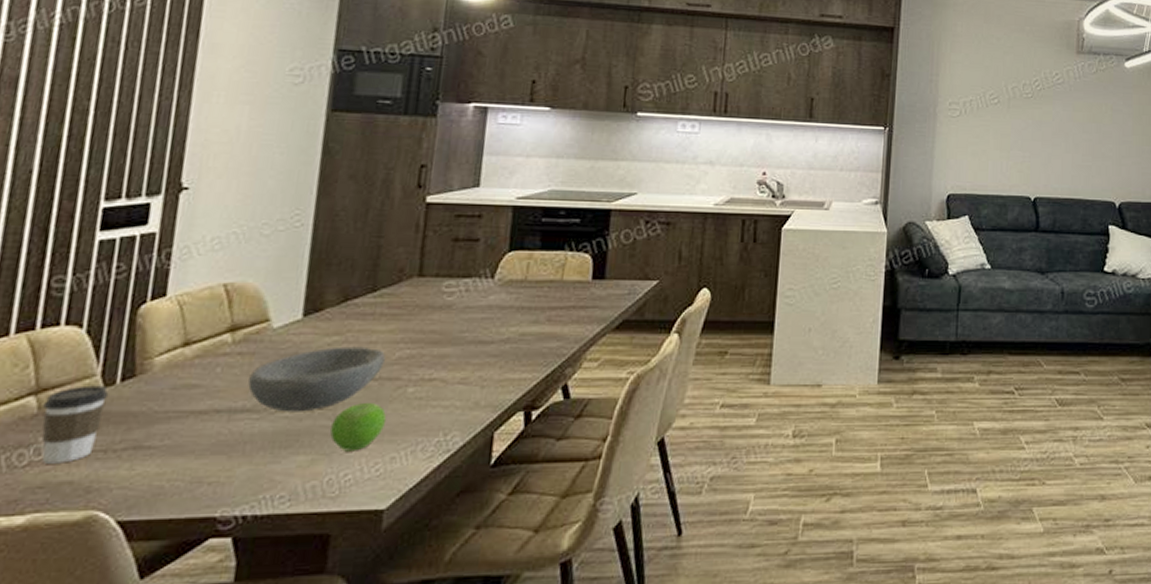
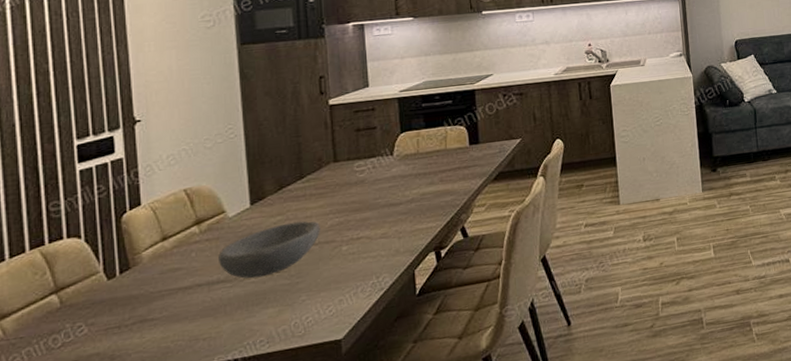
coffee cup: present [41,385,109,464] -> none [64,279,113,343]
fruit: present [330,403,387,452] -> none [289,262,331,301]

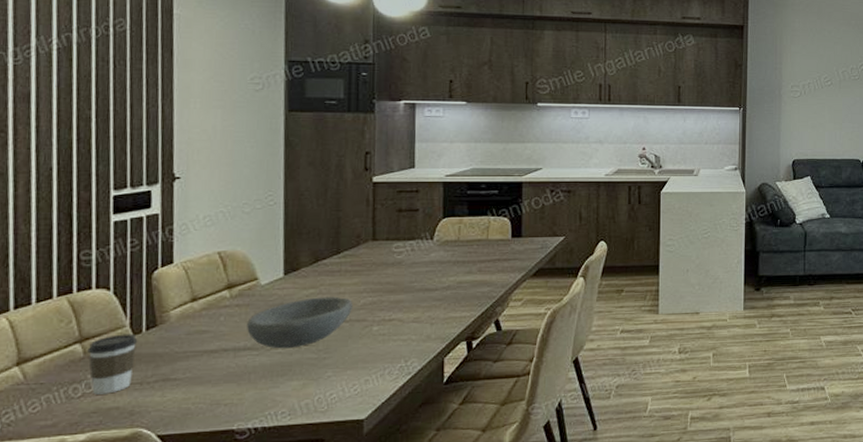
coffee cup: none [64,279,113,343] -> present [87,334,138,395]

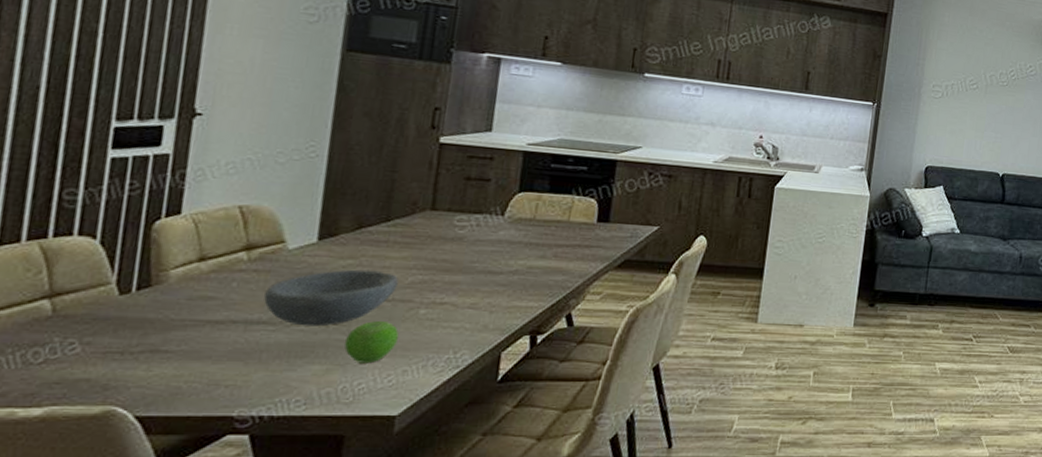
coffee cup: present [87,334,138,395] -> none [57,292,125,362]
fruit: none [316,339,359,377] -> present [344,321,399,364]

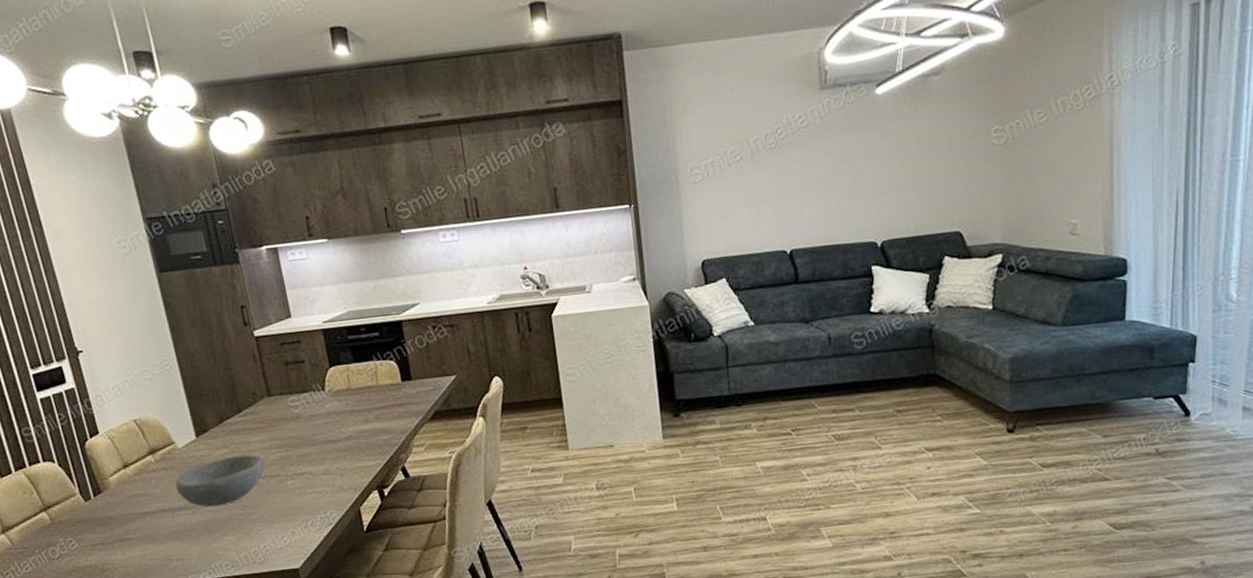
fruit: present [344,321,399,364] -> none [243,495,280,531]

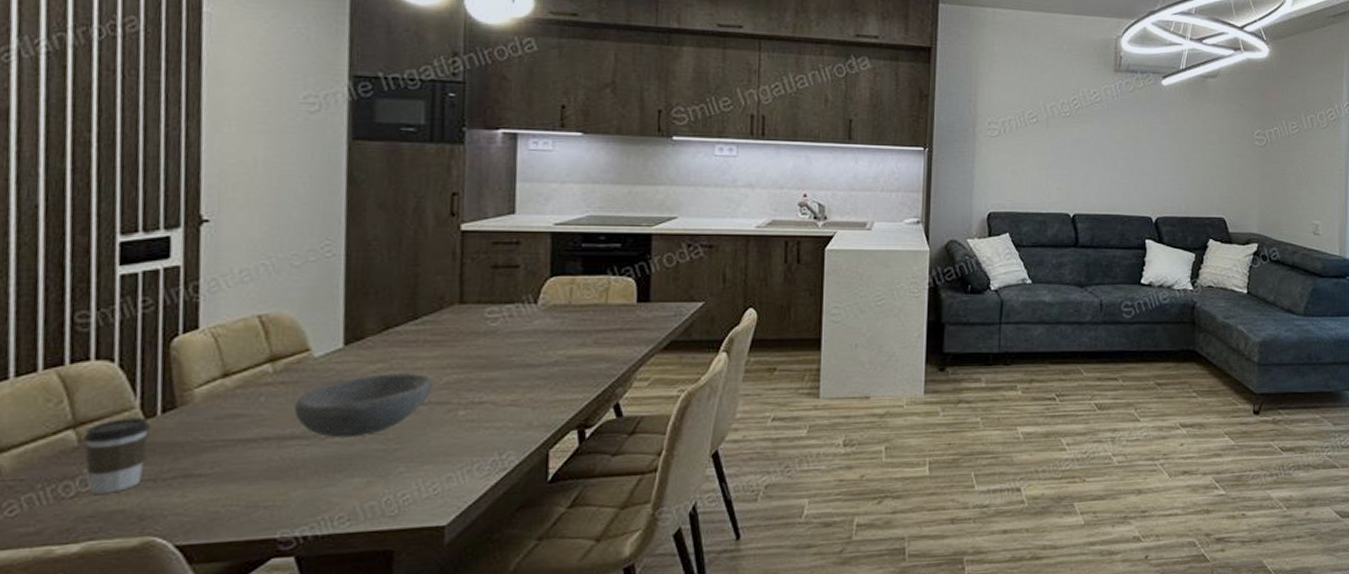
coffee cup: none [52,500,96,555] -> present [83,417,151,494]

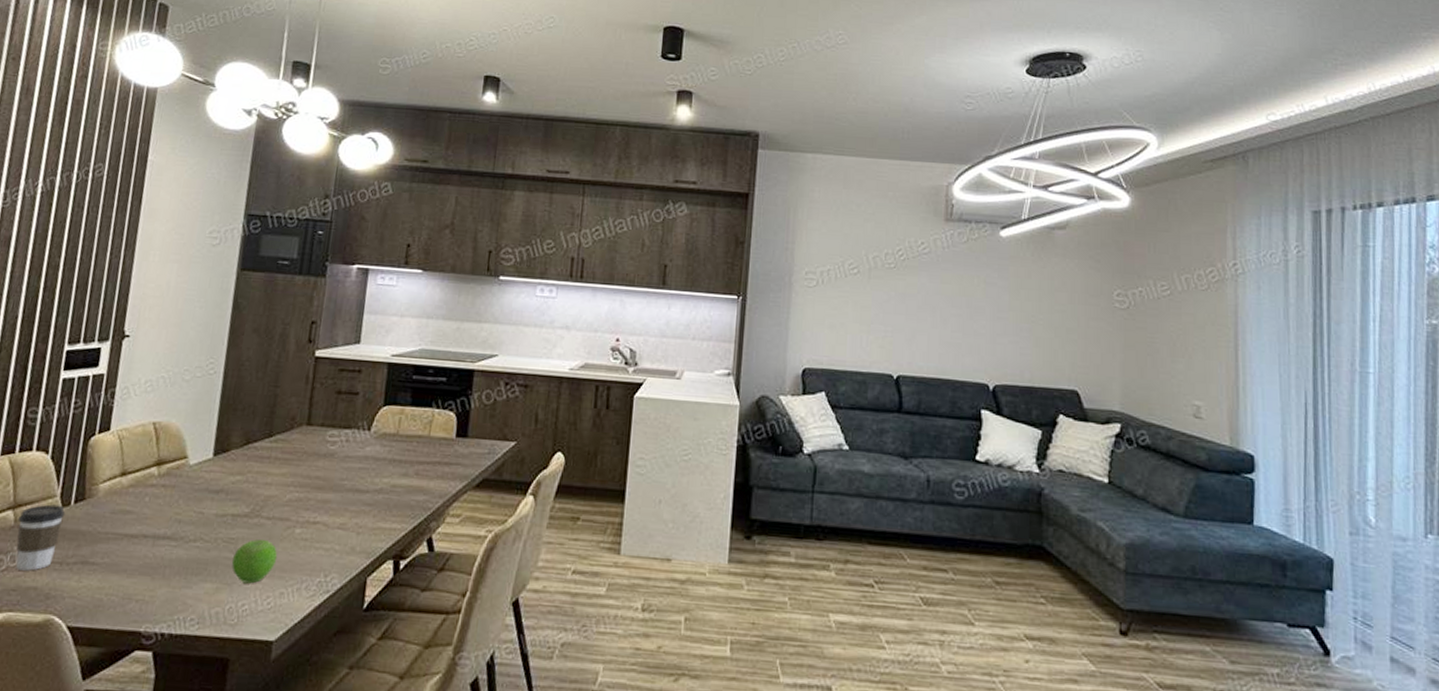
bowl: present [295,373,434,438] -> none [169,486,279,544]
fruit: none [384,427,440,473] -> present [232,539,278,584]

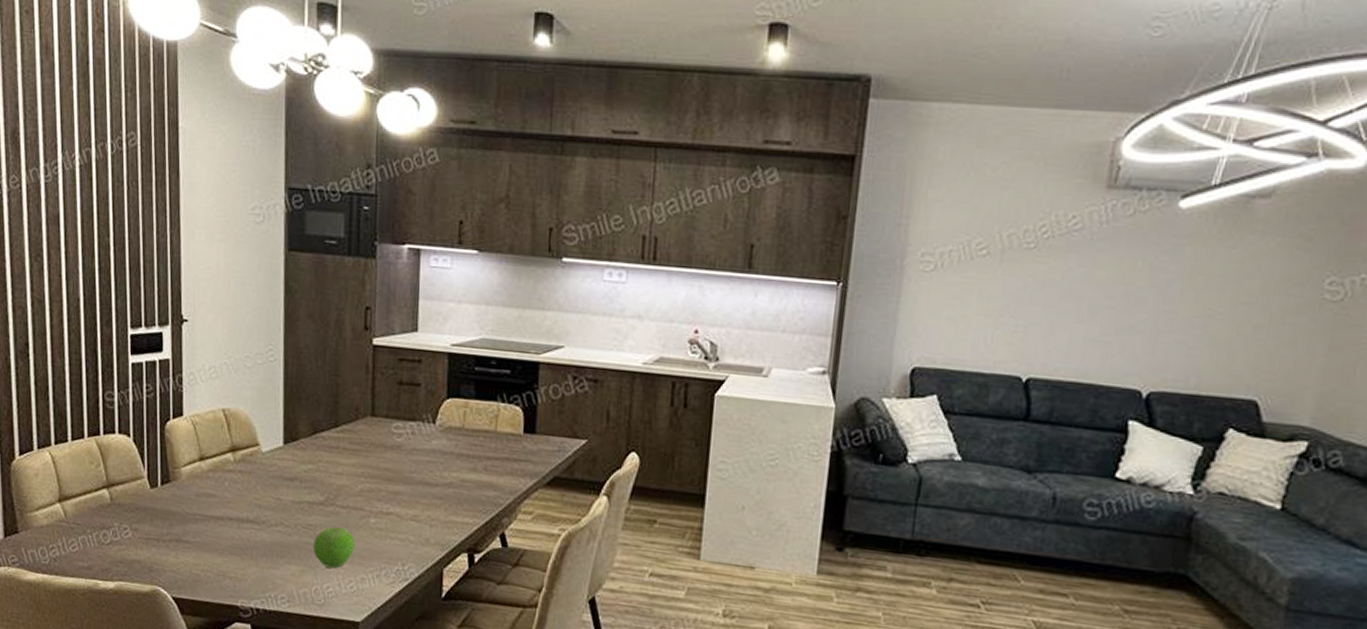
coffee cup: present [16,504,66,571] -> none [113,485,155,546]

